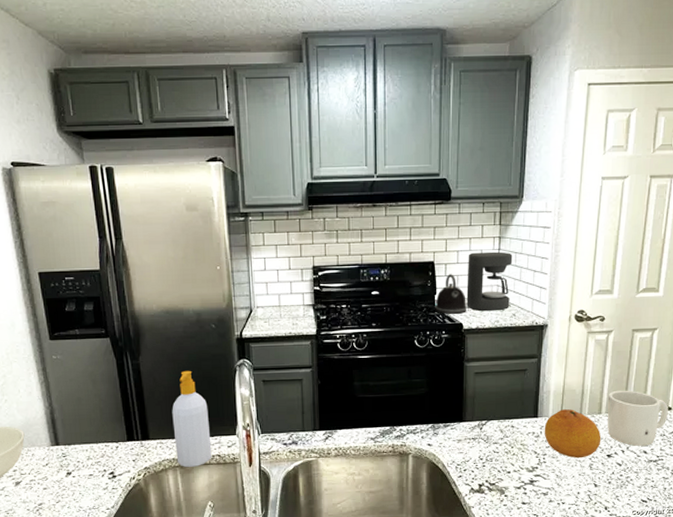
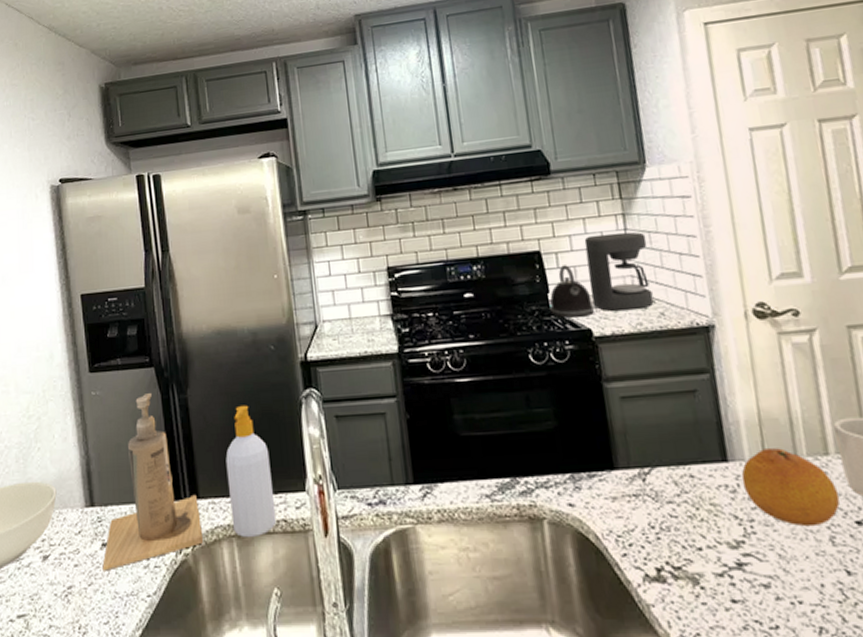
soap dispenser: none [68,359,153,492] -> present [102,393,204,571]

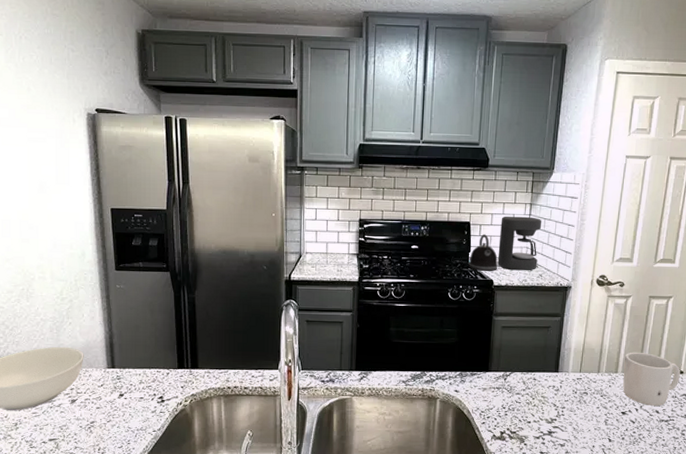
soap dispenser: present [102,393,204,571] -> none [119,291,199,413]
soap bottle: present [225,405,277,538] -> none [221,306,255,398]
fruit: present [741,448,840,527] -> none [563,366,617,414]

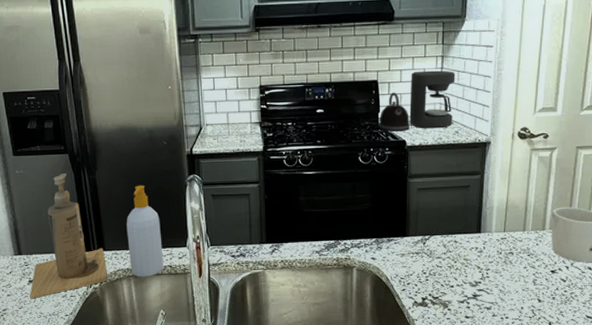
soap dispenser: none [119,291,199,413] -> present [30,174,109,299]
soap bottle: none [221,306,255,398] -> present [126,185,164,278]

